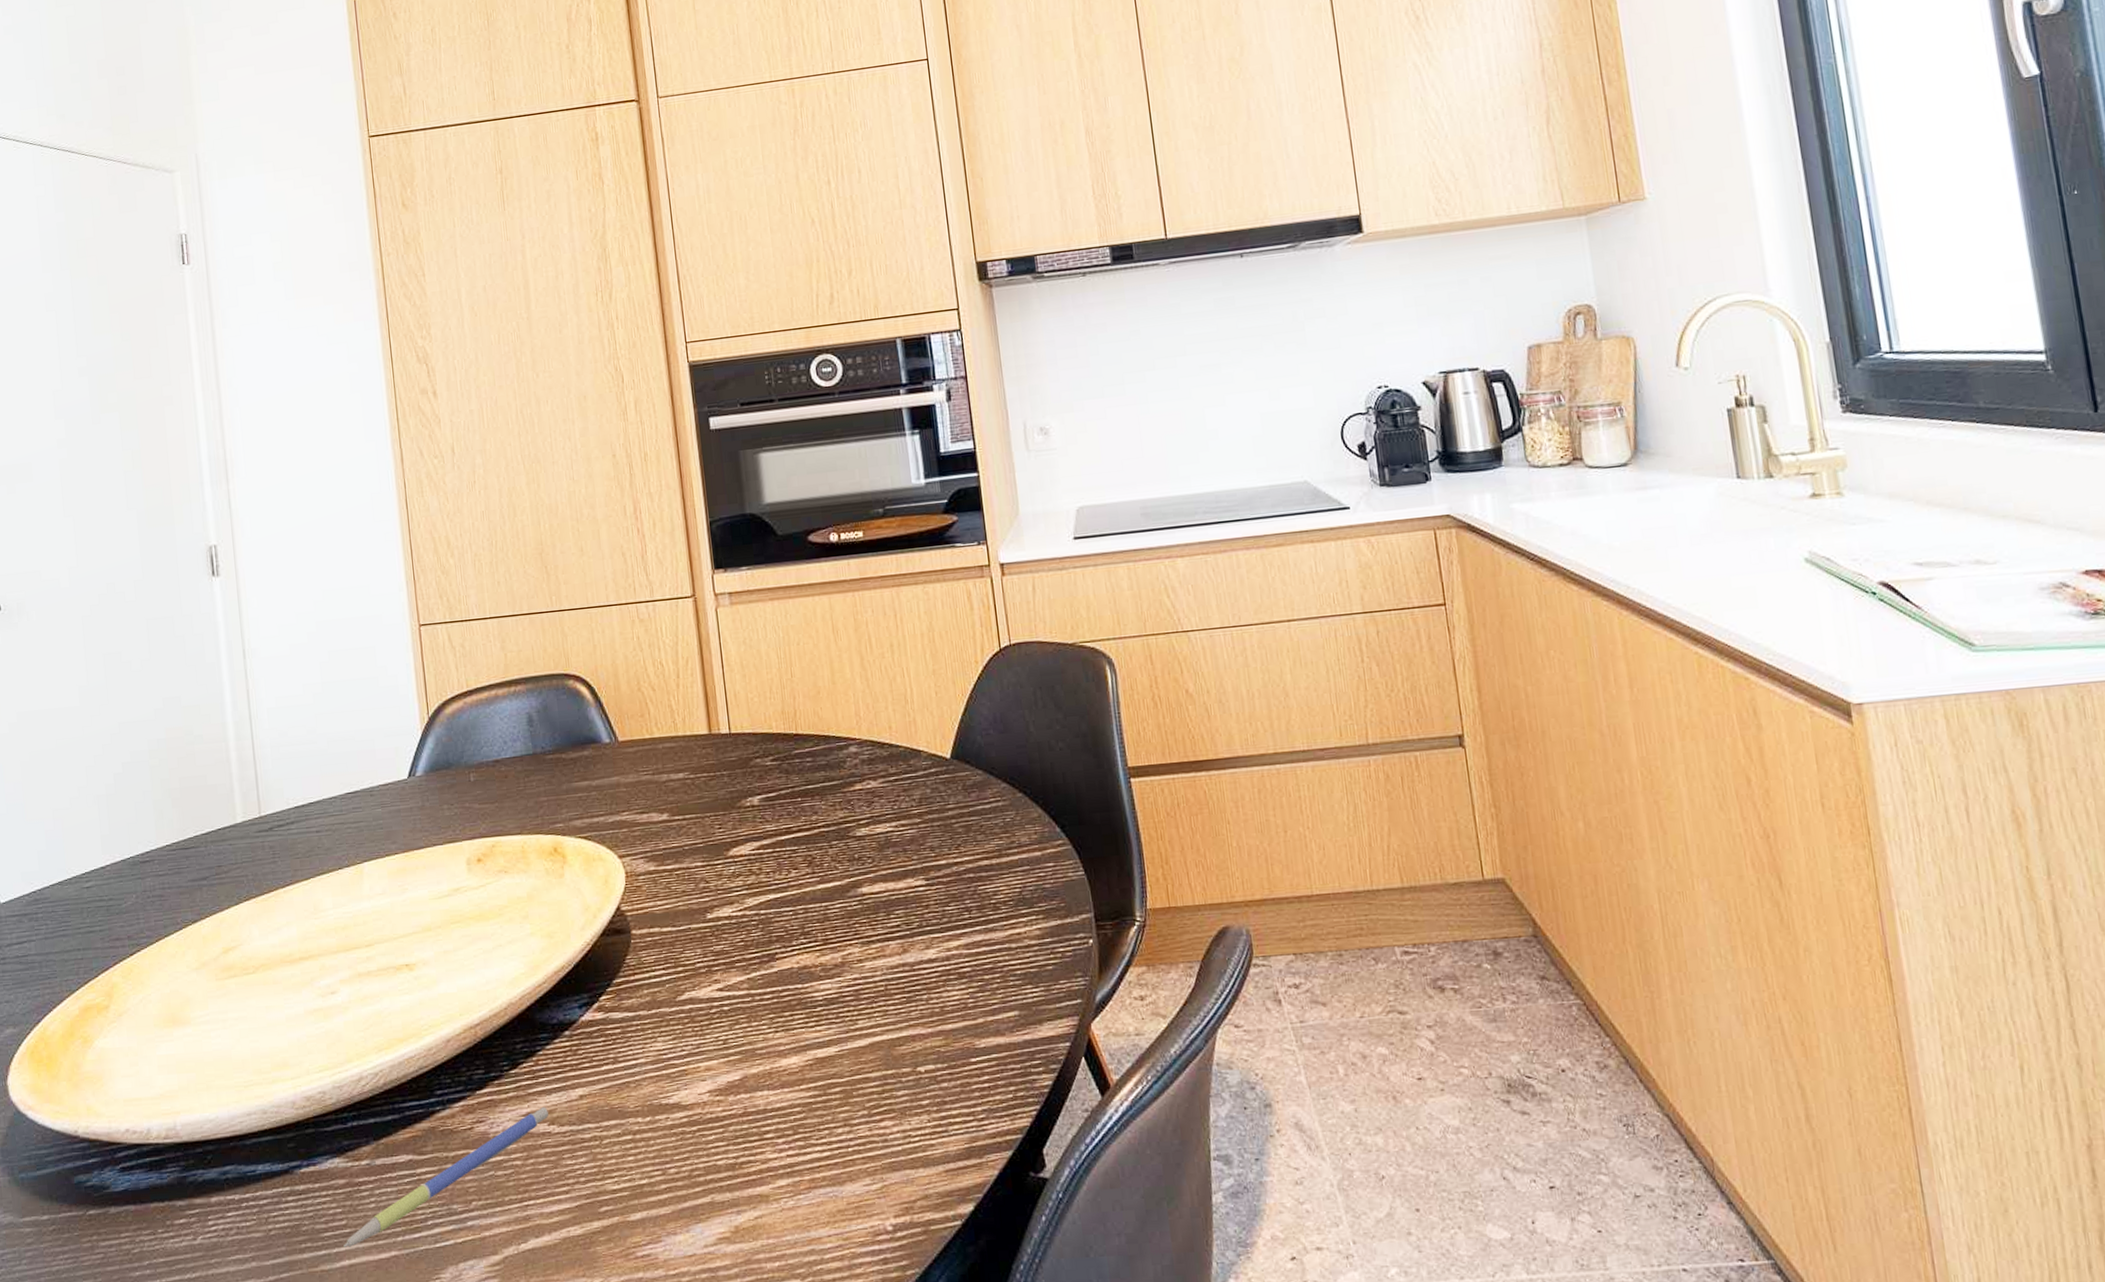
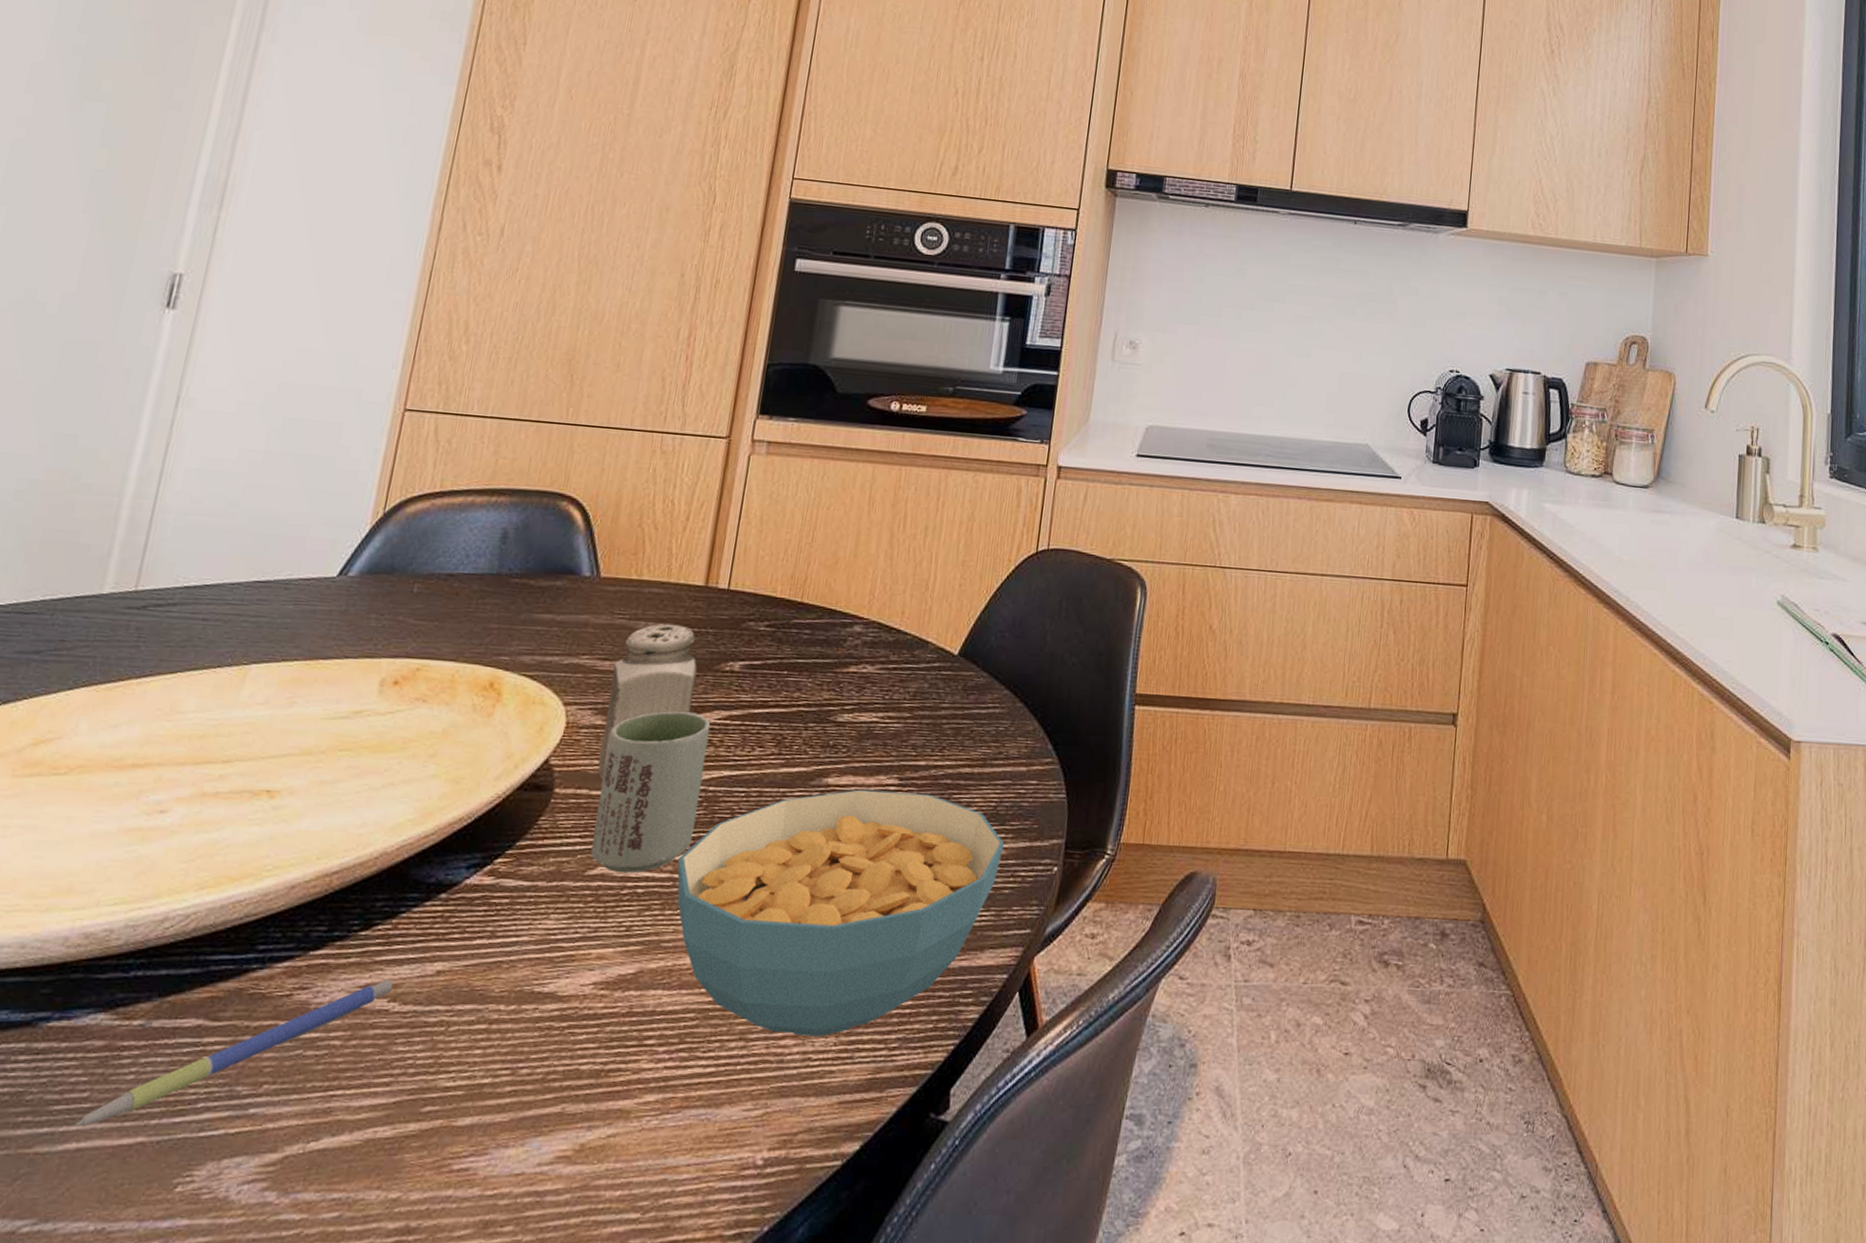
salt shaker: none [651,772,727,917] -> present [598,624,698,779]
cup: none [664,847,758,996] -> present [590,711,710,874]
cereal bowl: none [751,889,1038,1117] -> present [676,789,1005,1037]

